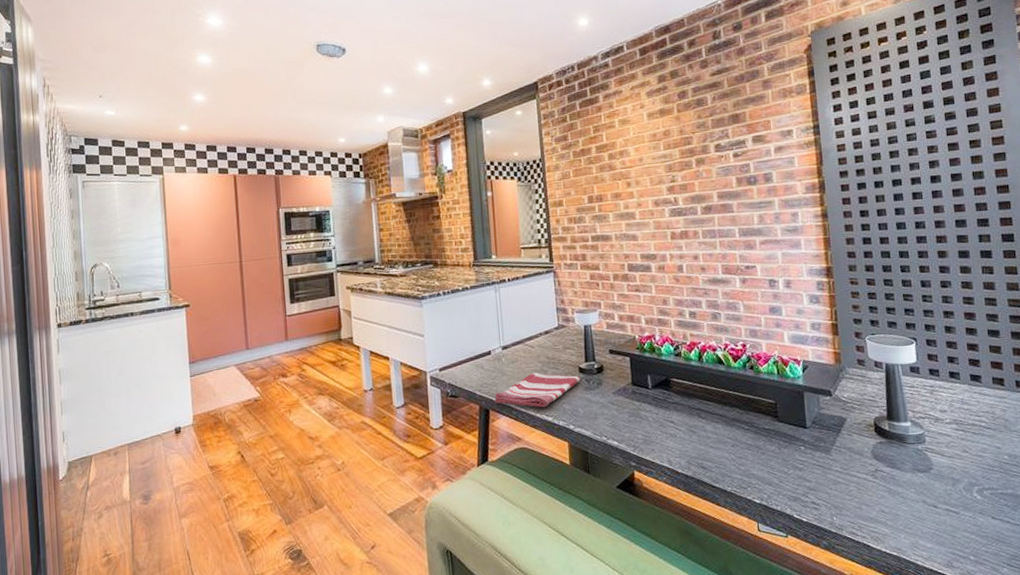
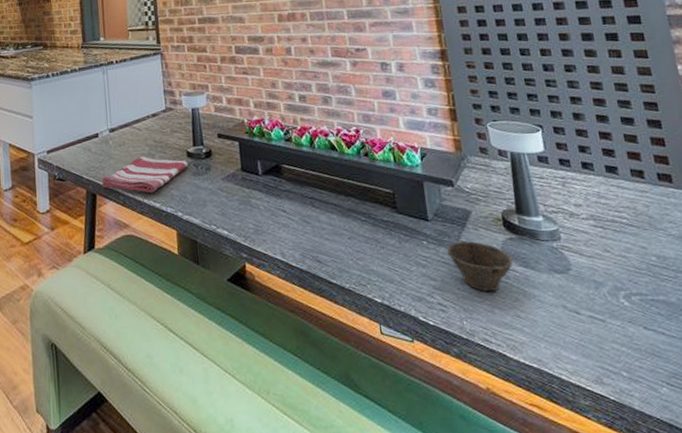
cup: none [822,445,882,491] -> present [446,240,513,292]

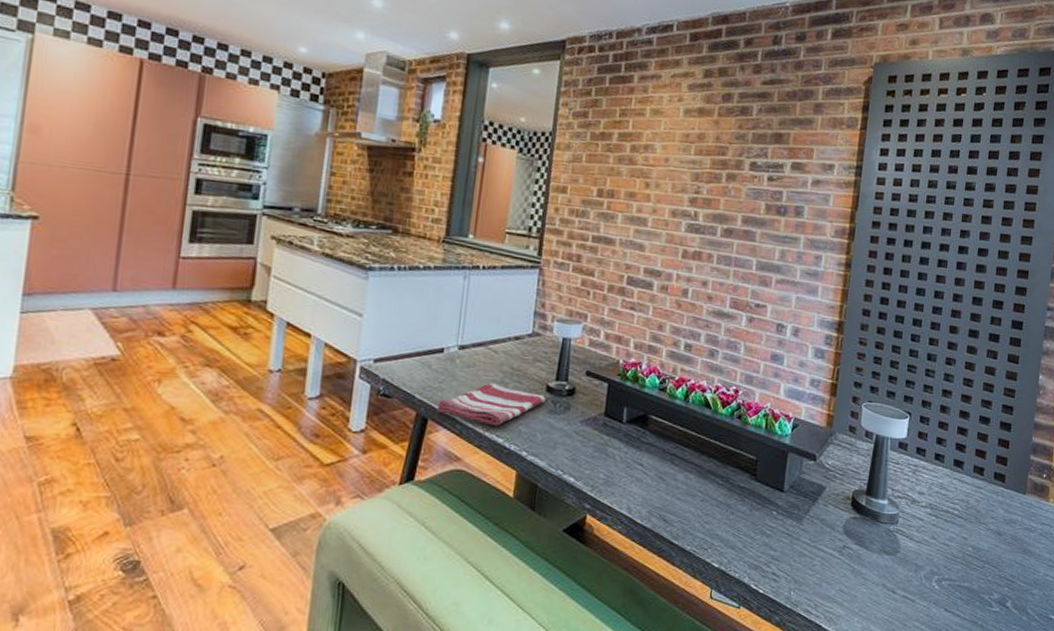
cup: present [446,240,513,292] -> none [793,514,851,567]

